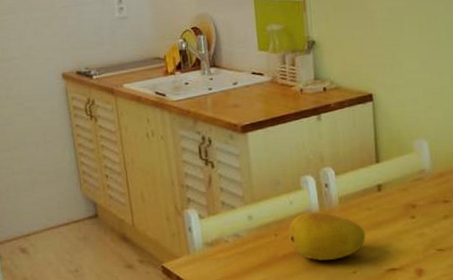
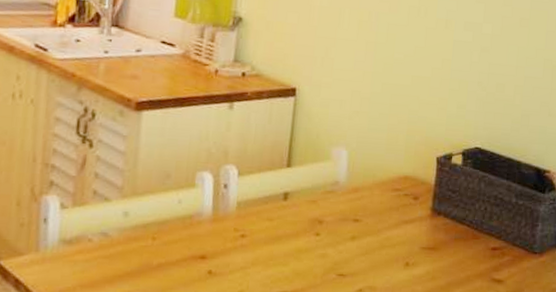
fruit: present [288,211,366,261] -> none [169,214,261,275]

